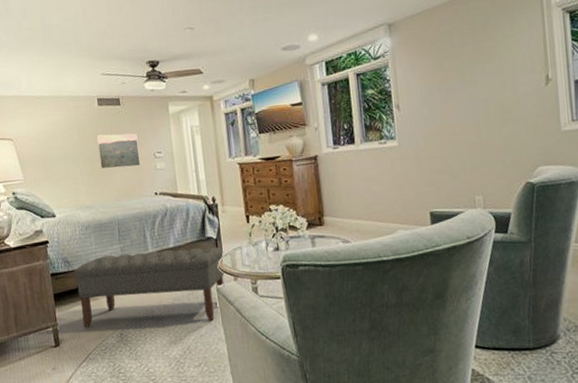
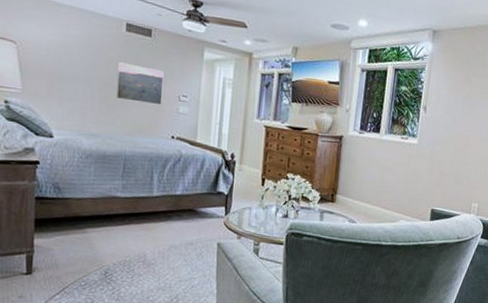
bench: present [74,247,225,327] -> none [64,189,232,274]

